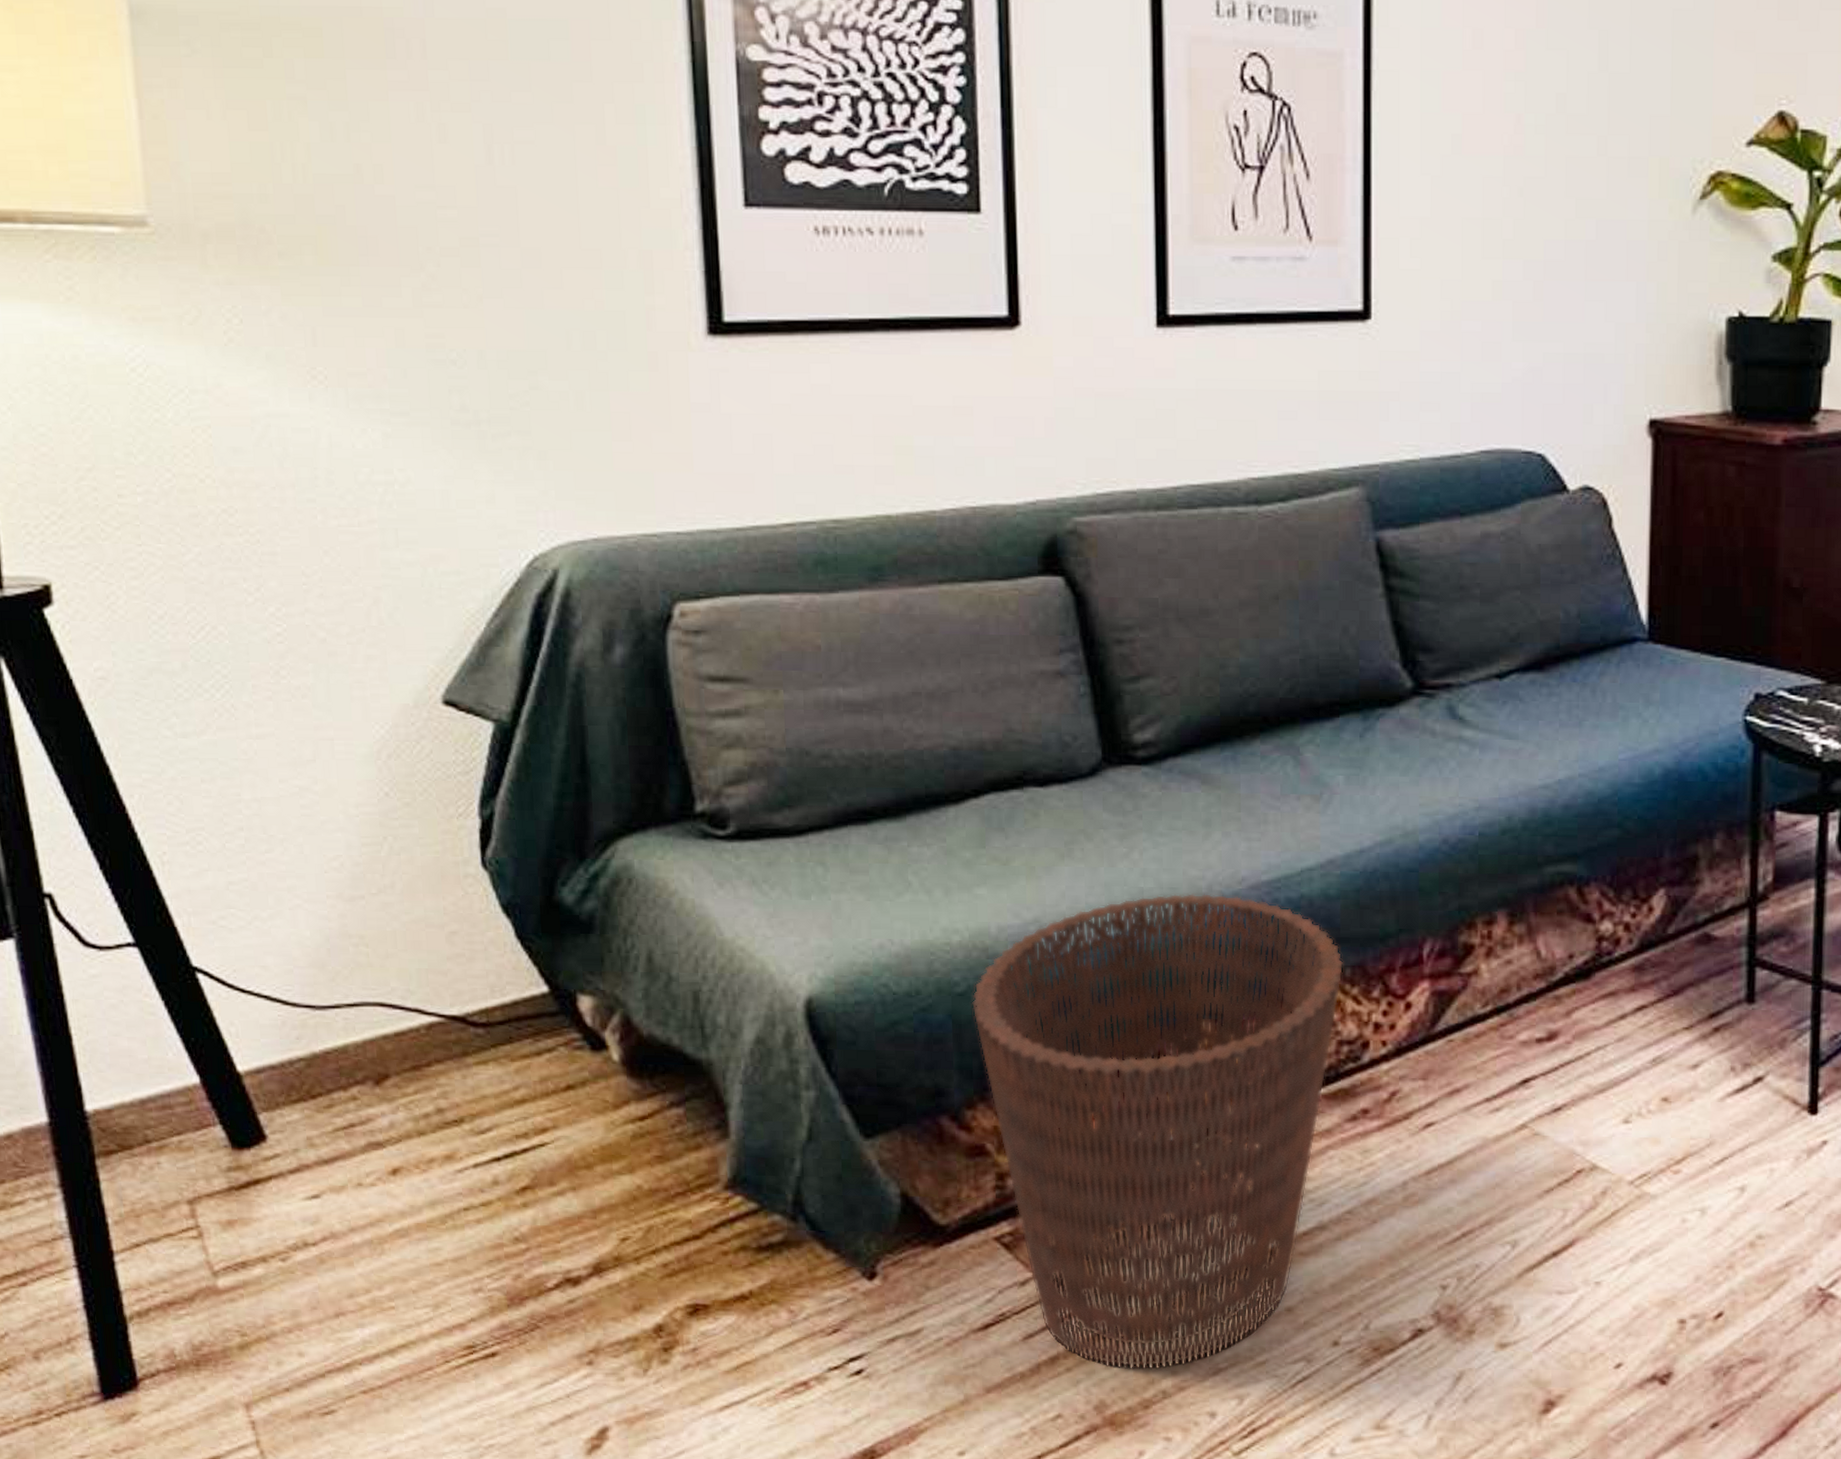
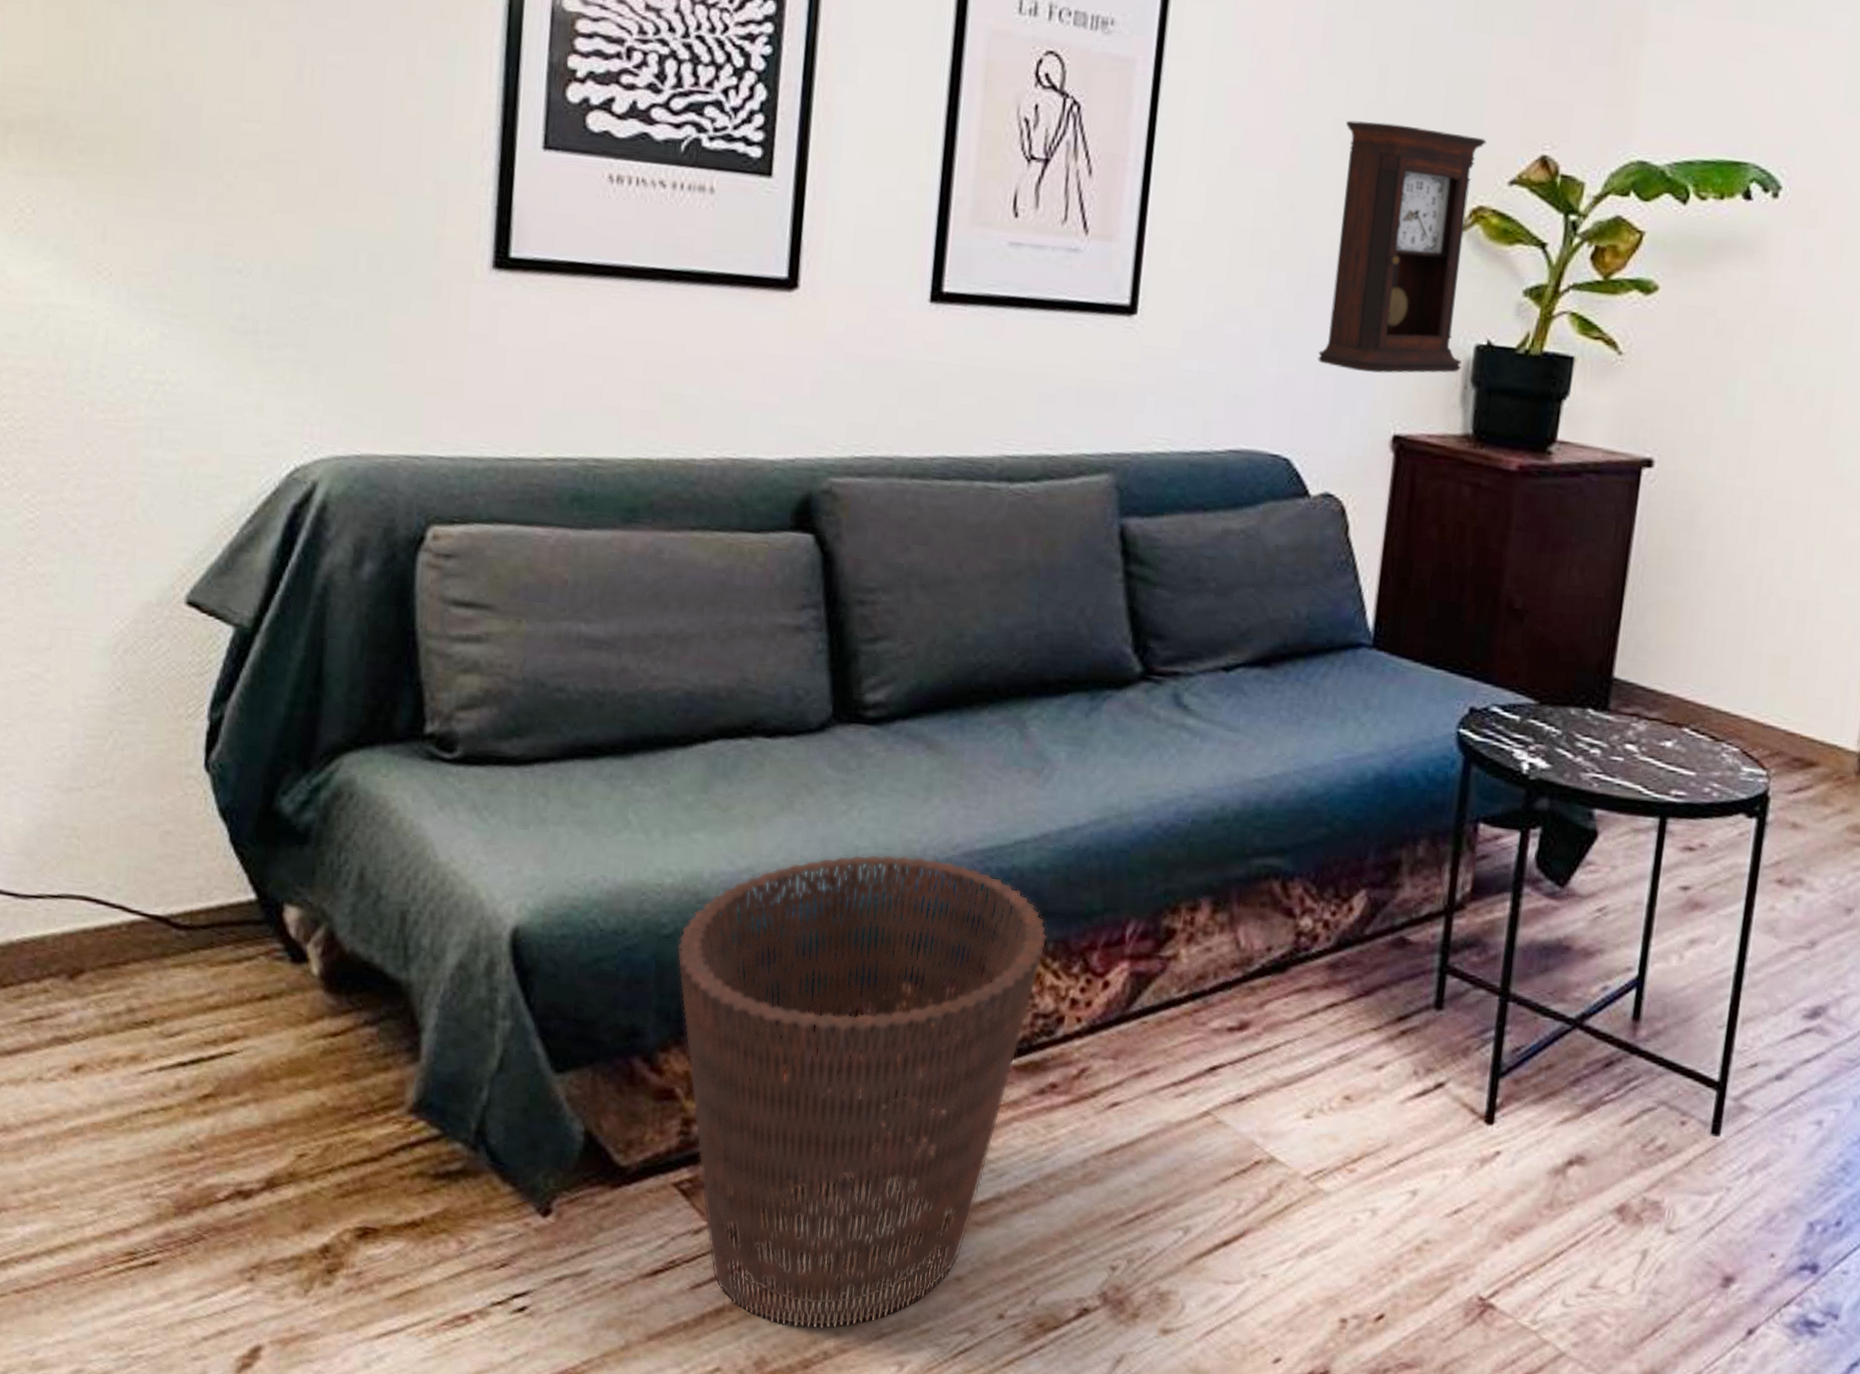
pendulum clock: none [1563,93,1719,357] -> present [1318,120,1487,374]

